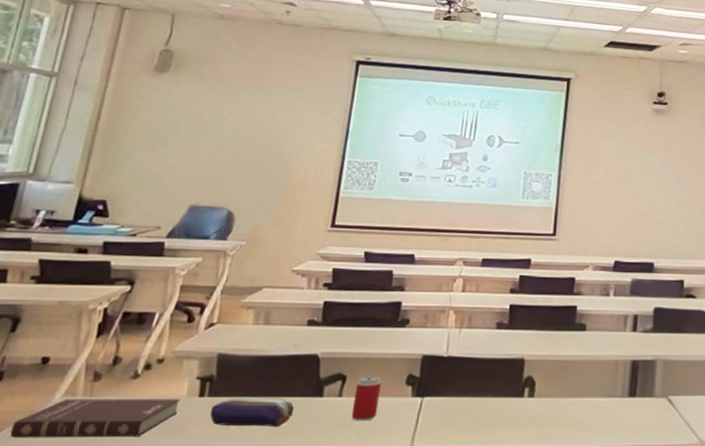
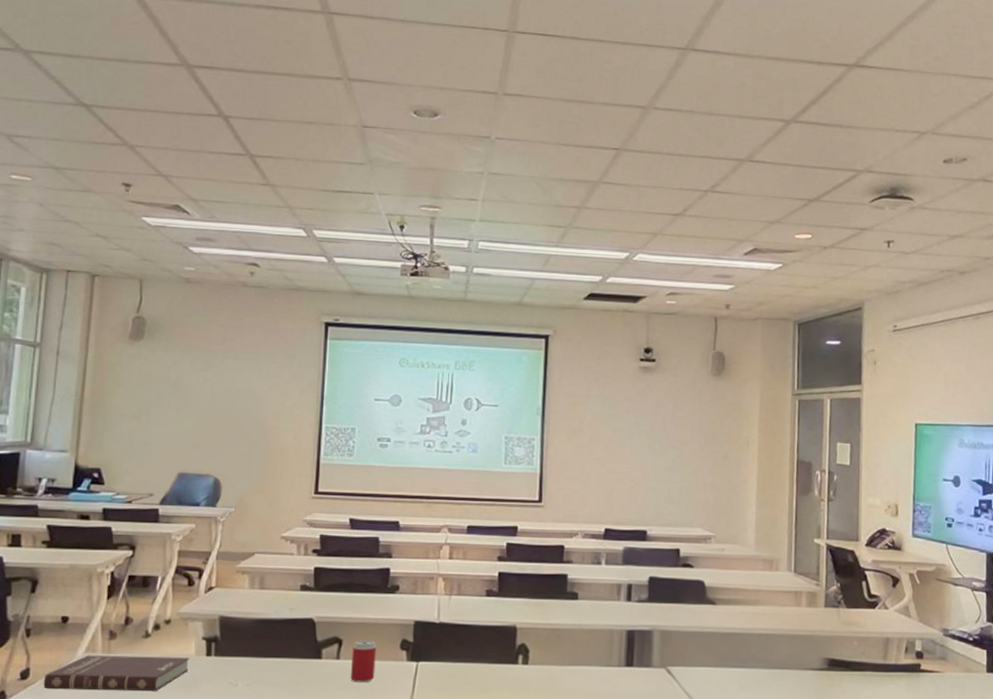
pencil case: present [209,396,295,428] -> none [218,657,296,687]

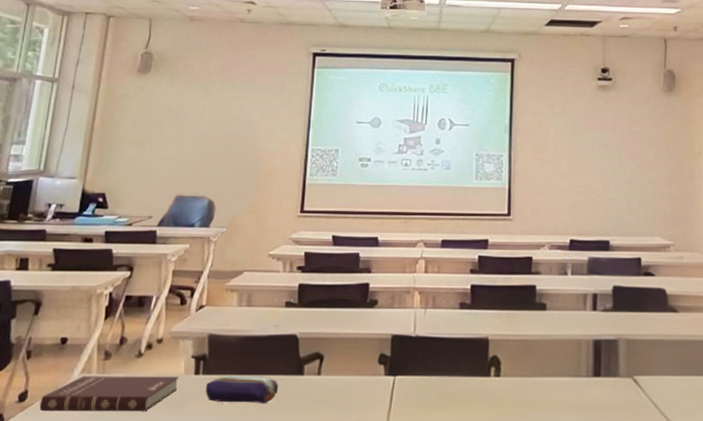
pencil case: none [218,657,296,687] -> present [205,374,279,404]
beverage can: present [350,640,376,683] -> none [330,355,356,399]

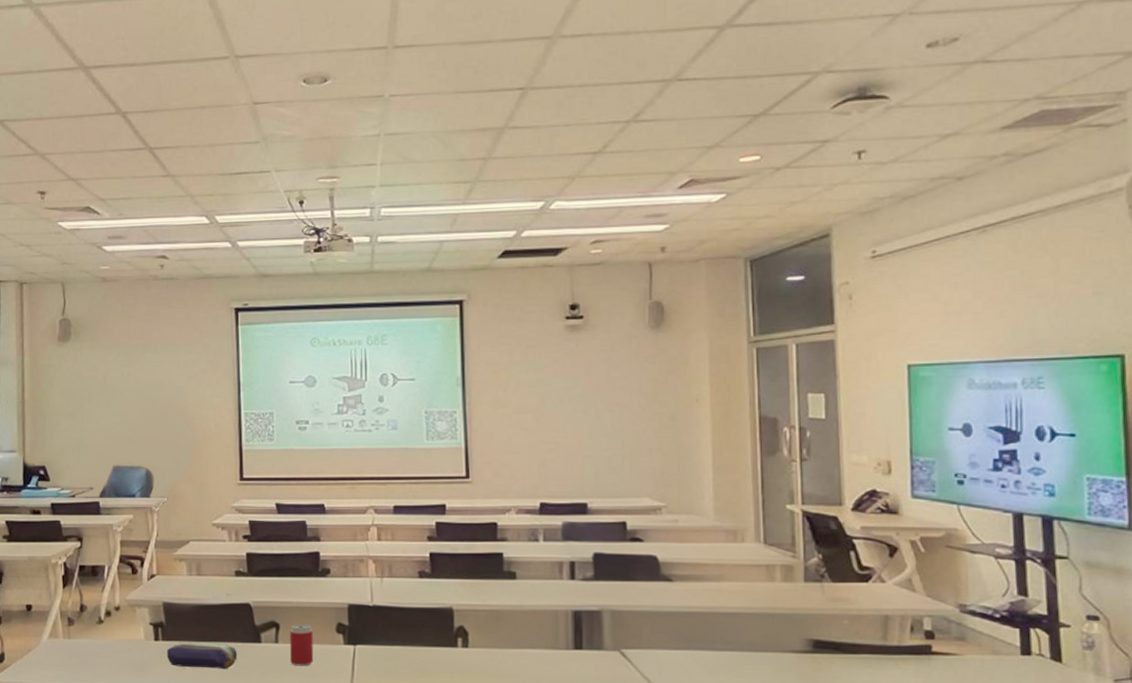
book: present [39,376,179,412] -> none [16,640,140,673]
beverage can: none [330,355,356,399] -> present [289,624,314,666]

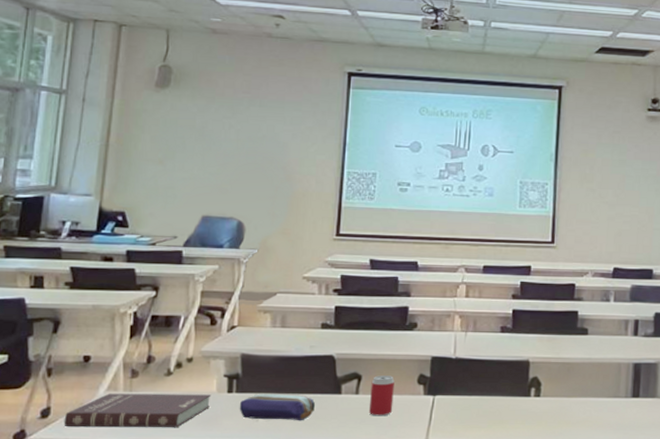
book: none [16,640,140,673] -> present [64,393,212,428]

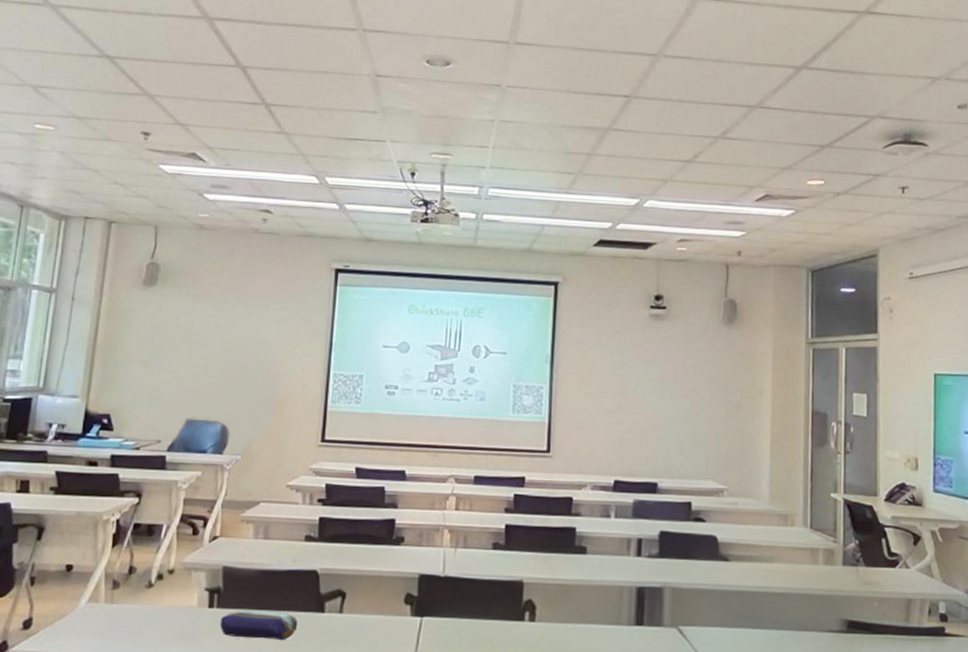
book: present [64,393,212,428] -> none [45,605,192,643]
beverage can: present [368,375,395,416] -> none [352,593,380,638]

